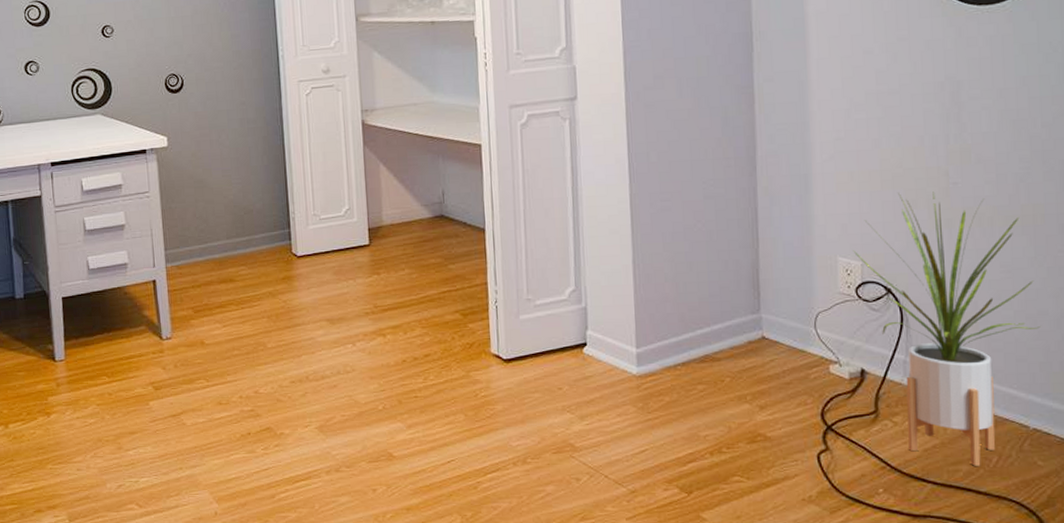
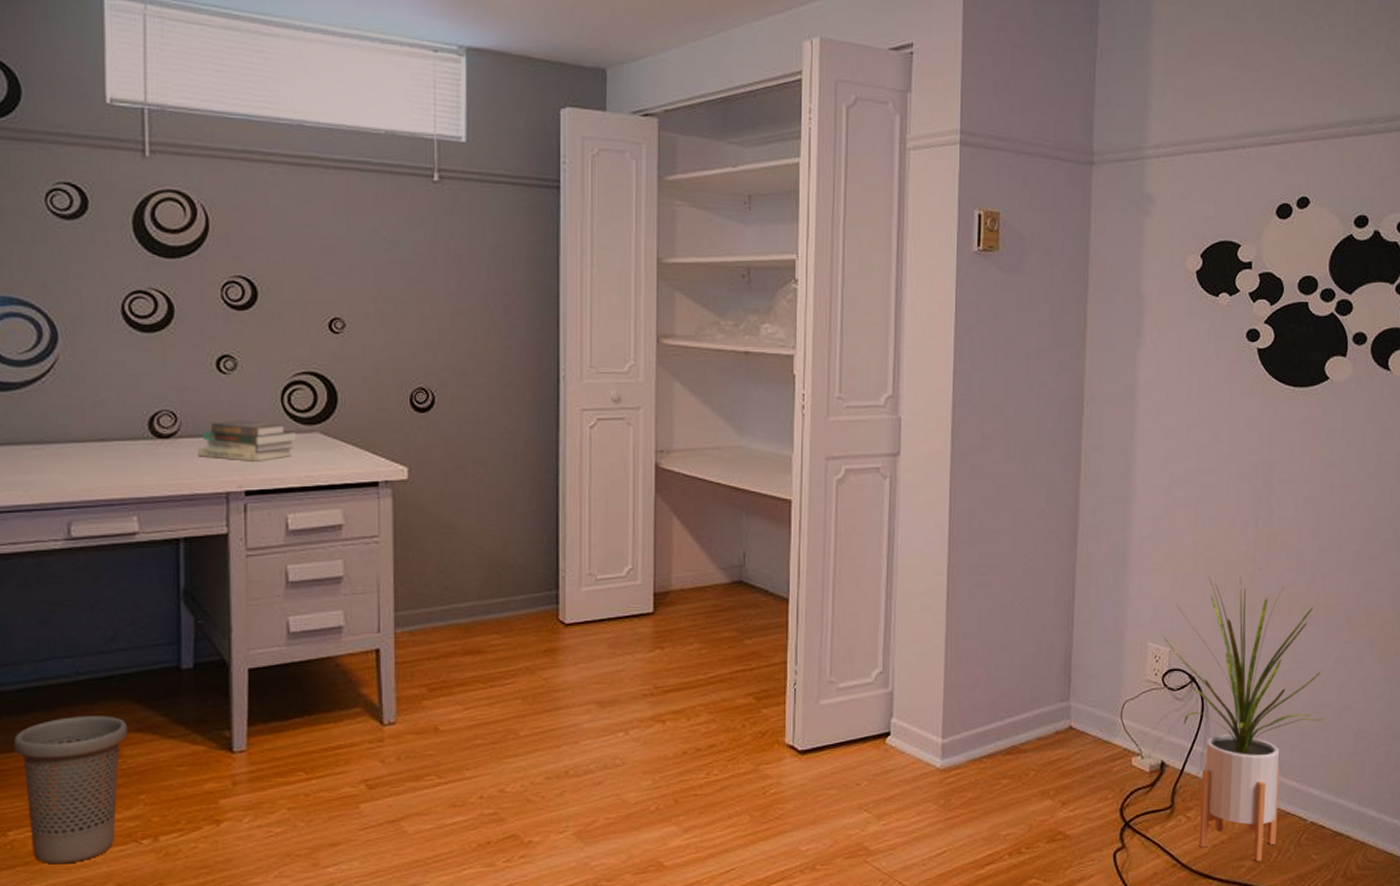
books: none [17,109,84,140] -> present [198,420,297,462]

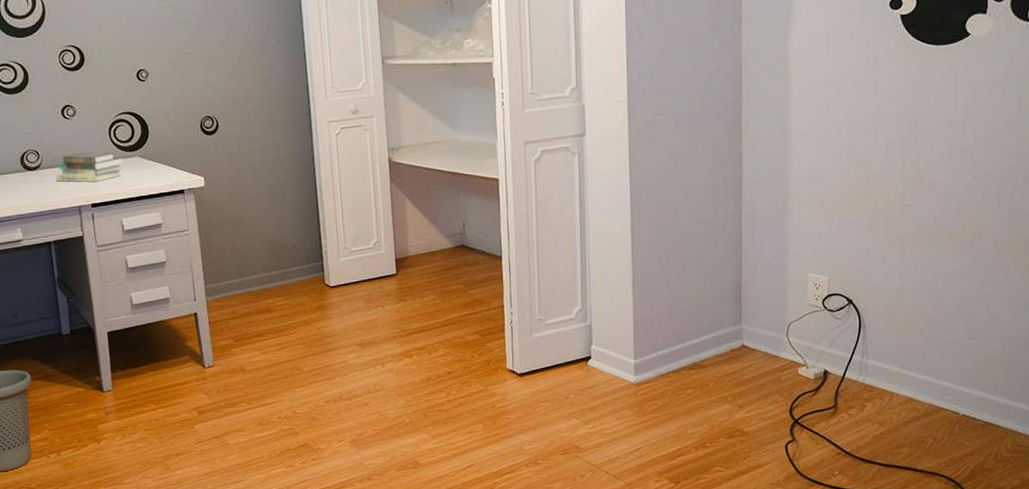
house plant: present [1162,576,1324,861] -> none [821,213,973,448]

